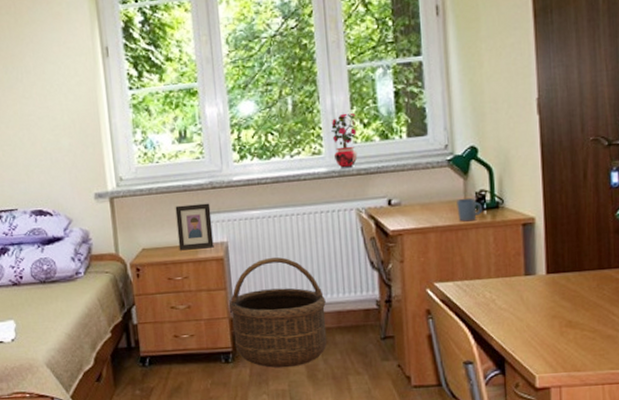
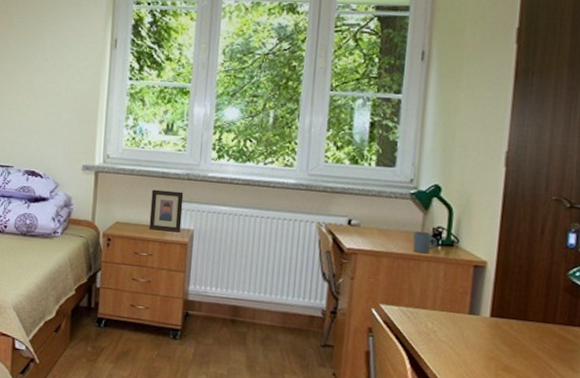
basket: present [228,257,327,368] -> none [184,251,275,355]
potted flower: present [331,112,358,169] -> none [305,133,331,185]

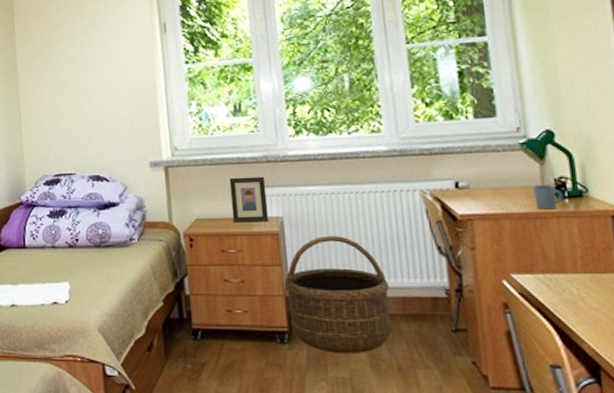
basket: none [184,251,275,355] -> present [284,235,392,354]

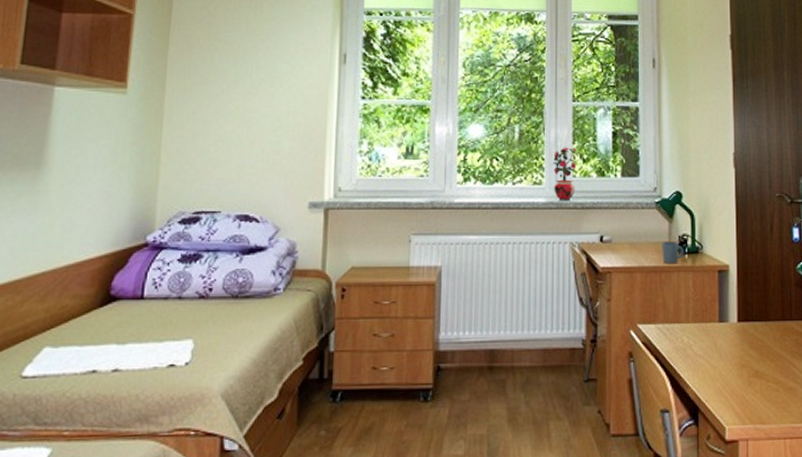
picture frame: present [229,176,269,223] -> none [390,223,429,272]
basket: present [284,235,392,354] -> none [434,286,533,410]
potted flower: none [391,91,420,148] -> present [553,147,577,202]

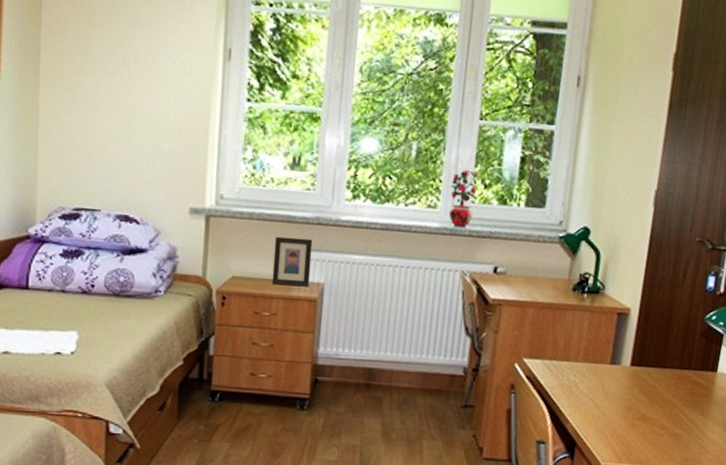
picture frame: none [390,223,429,272] -> present [271,236,313,287]
mug: present [662,240,685,264] -> none [559,278,584,302]

